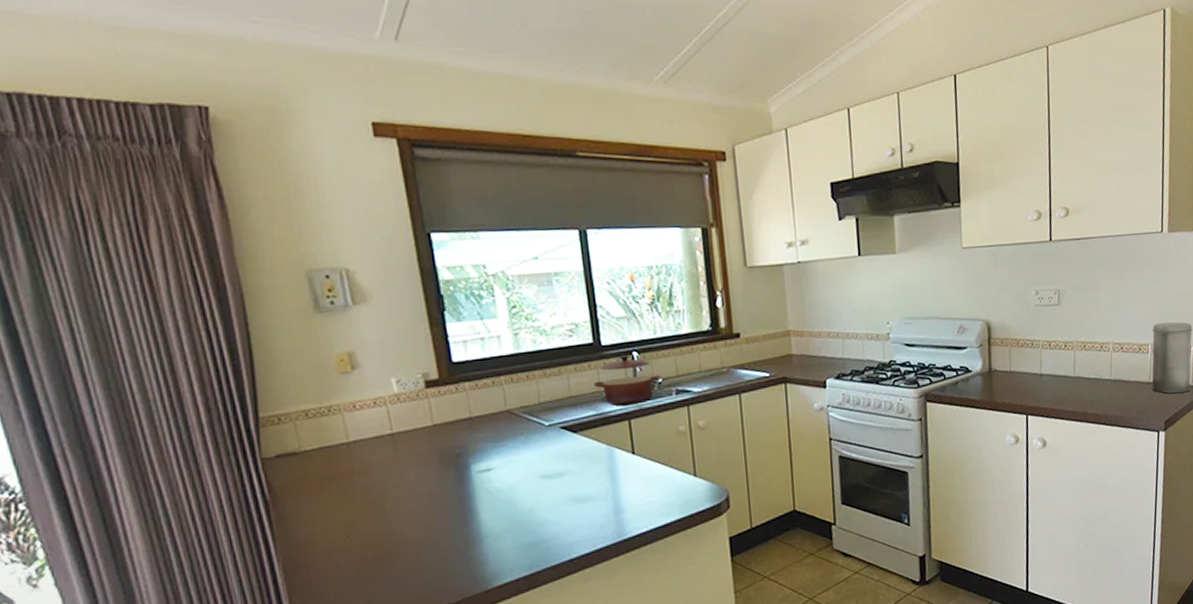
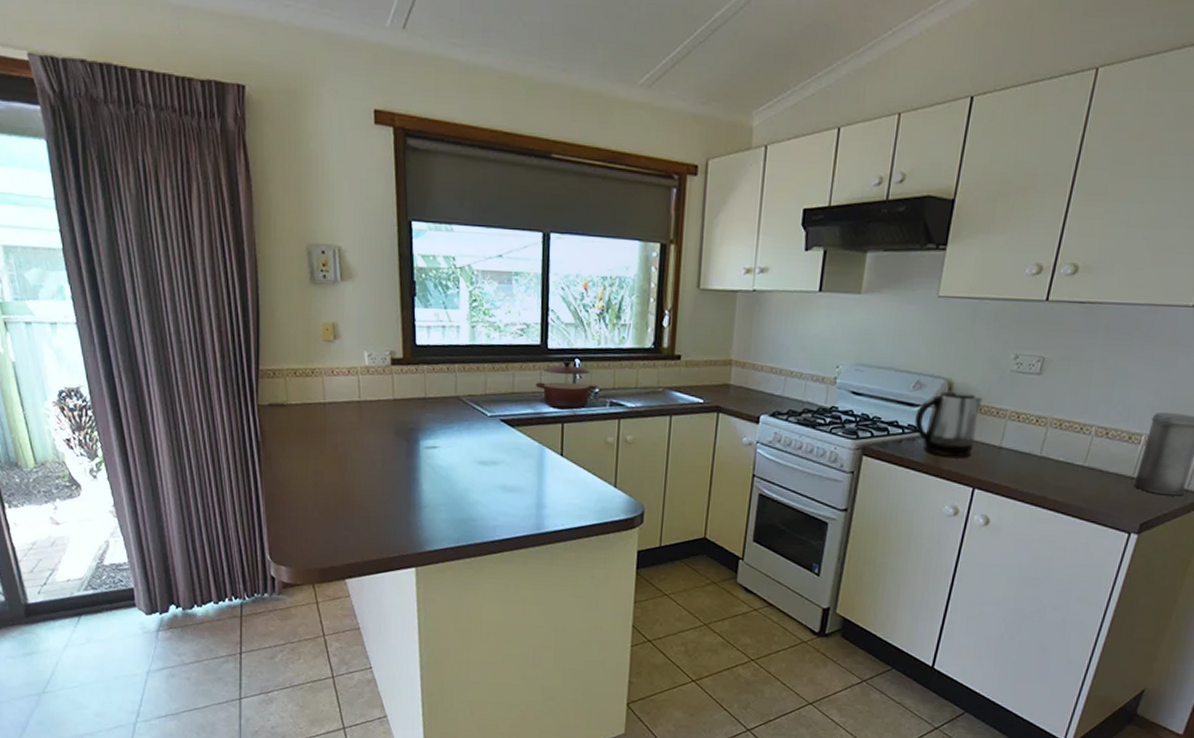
kettle: none [965,329,1020,392] -> present [914,390,982,459]

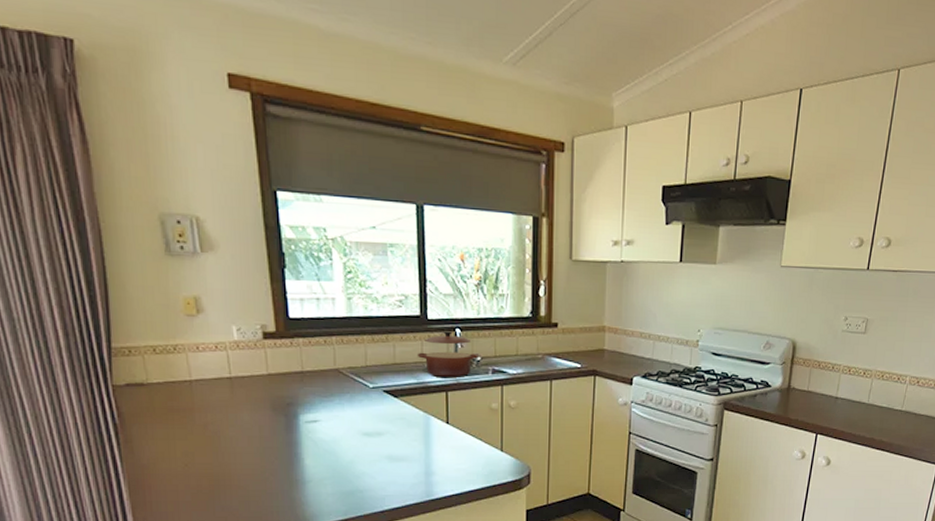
kettle: present [914,390,982,459] -> none [766,349,820,409]

